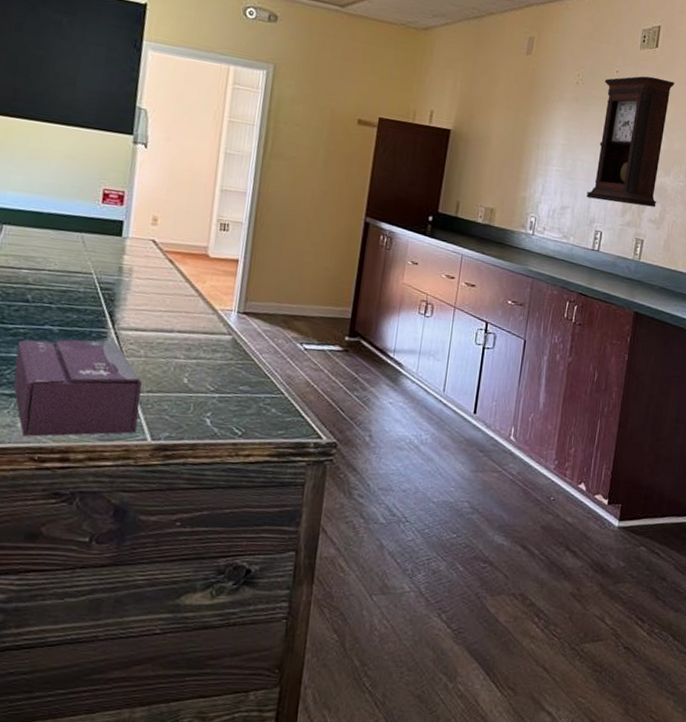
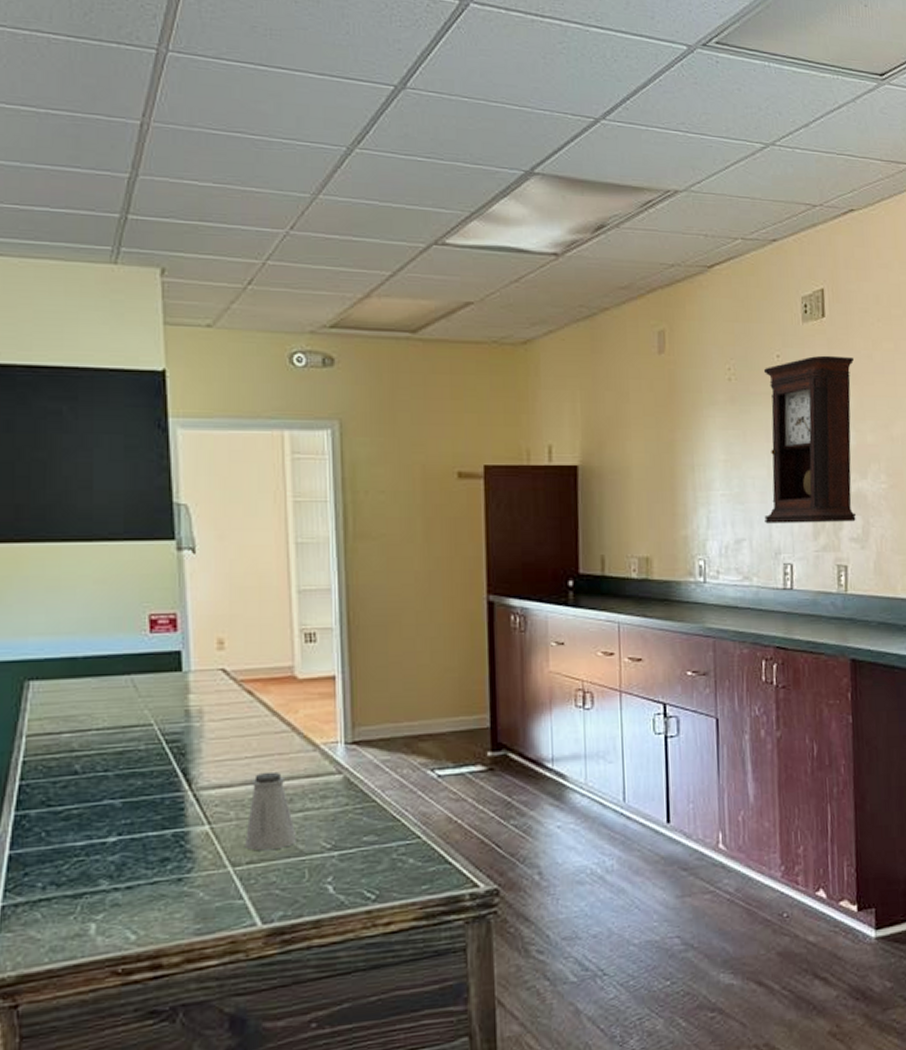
tissue box: present [13,339,142,437] -> none [72,804,240,945]
saltshaker: none [147,324,190,385] -> present [244,771,298,851]

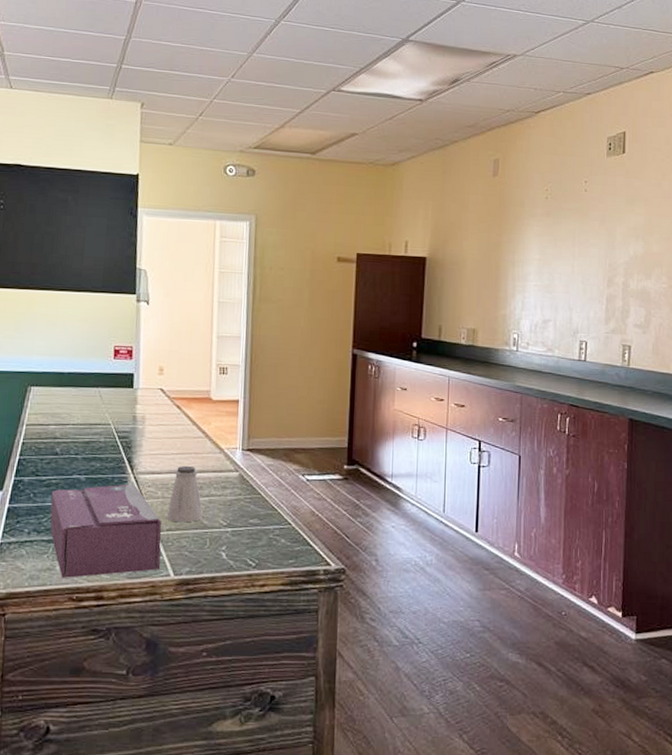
tissue box: none [72,804,240,945] -> present [50,484,162,578]
pendulum clock: present [764,355,856,524] -> none [567,182,646,312]

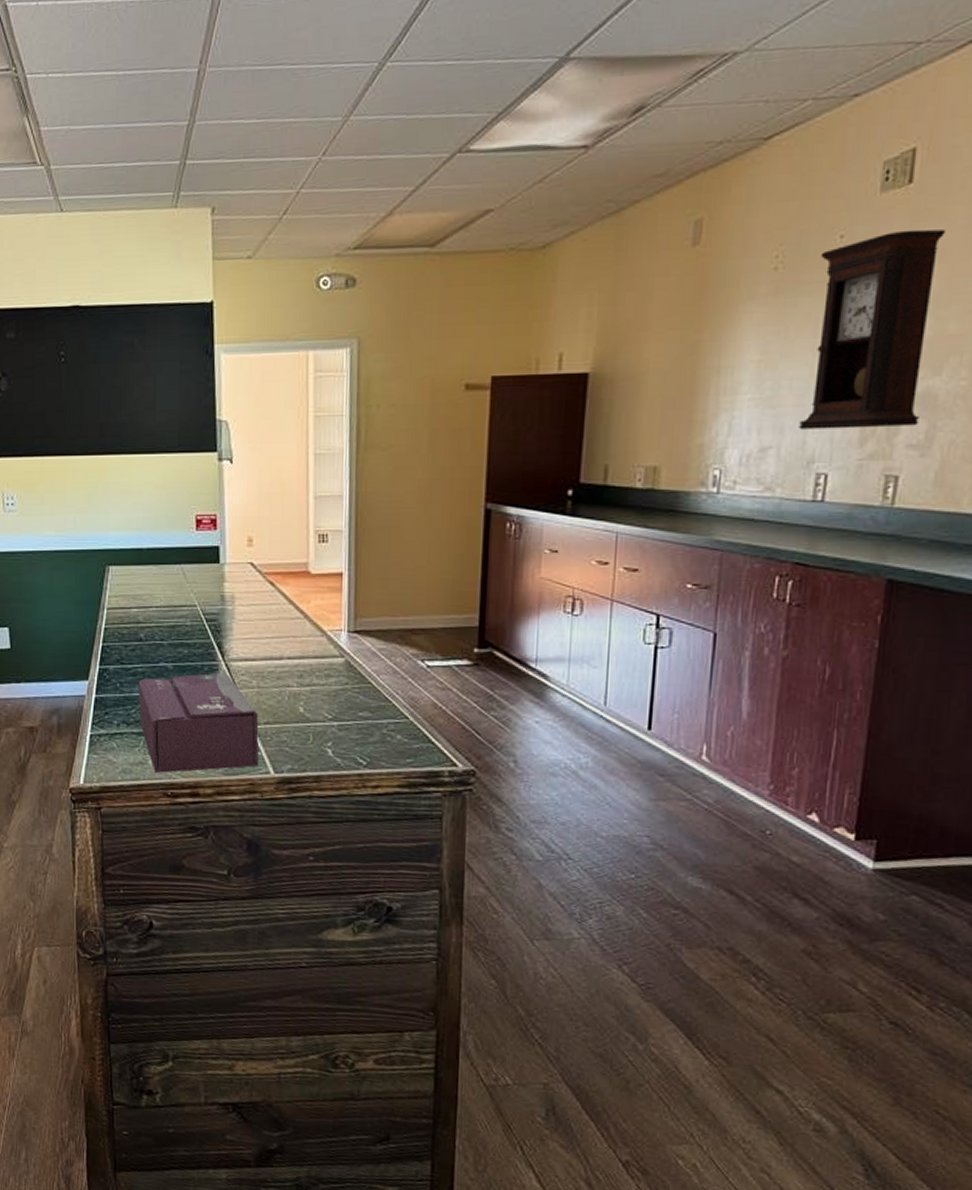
saltshaker: present [166,465,204,523] -> none [262,650,305,715]
pendulum clock: none [567,182,646,312] -> present [799,229,945,430]

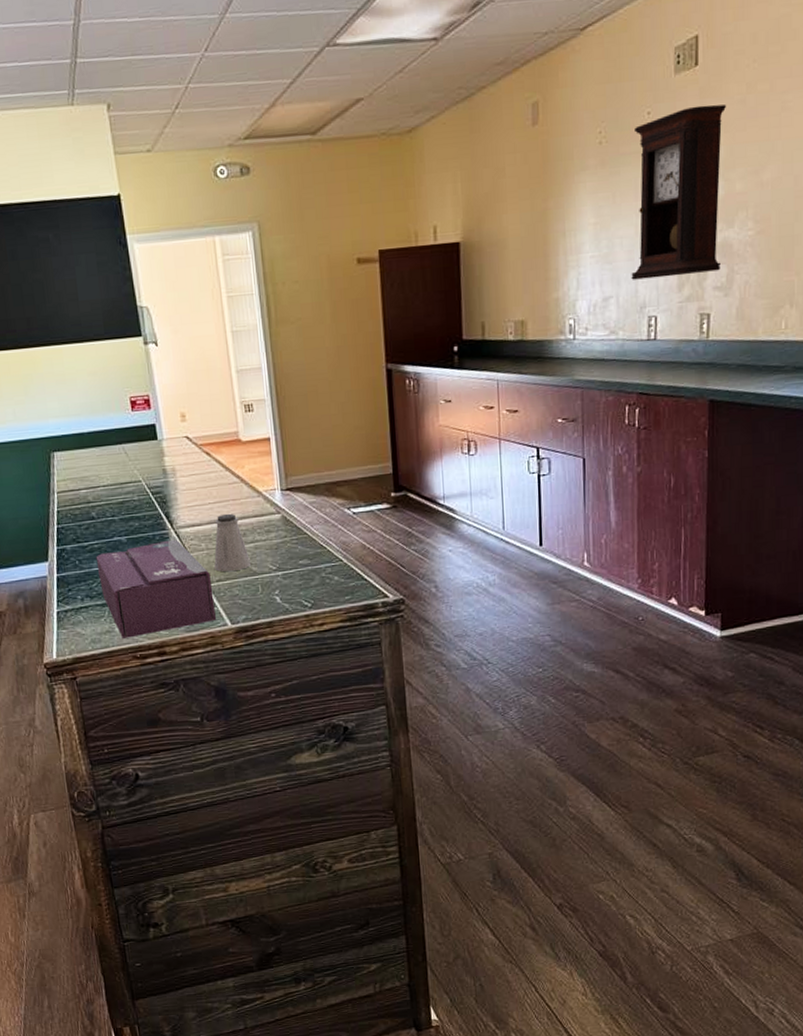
saltshaker: none [262,650,305,715] -> present [213,513,252,572]

